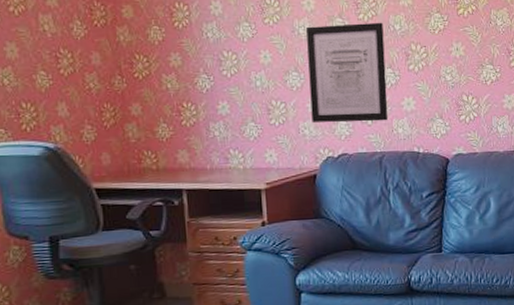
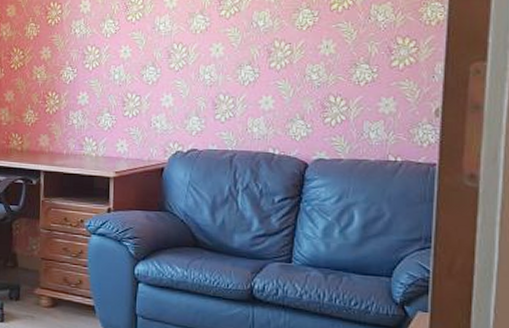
wall art: present [306,22,389,123] -> none [164,18,245,119]

